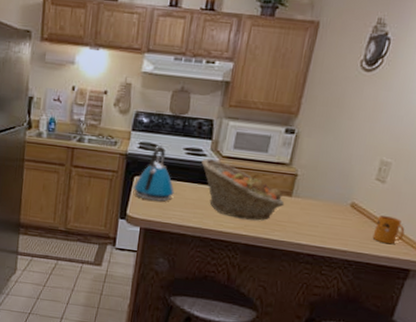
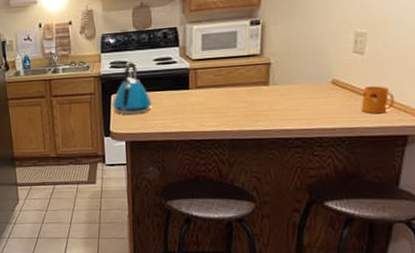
fruit basket: present [201,158,285,221] -> none [172,64,263,116]

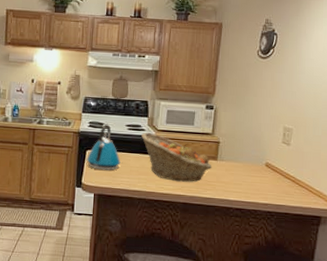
fruit basket: none [172,64,263,116] -> present [140,132,212,182]
mug: present [361,85,395,114] -> none [287,171,312,196]

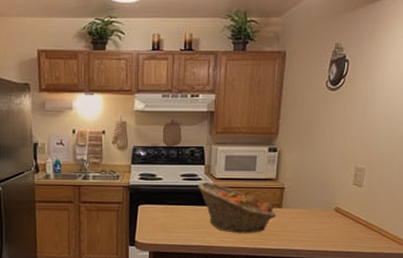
kettle: present [86,124,121,170] -> none [139,175,176,226]

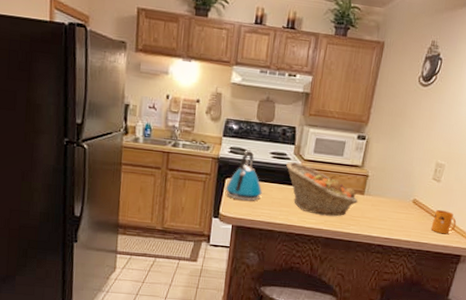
kettle: none [139,175,176,226] -> present [225,150,262,201]
mug: none [358,215,385,241] -> present [431,209,457,235]

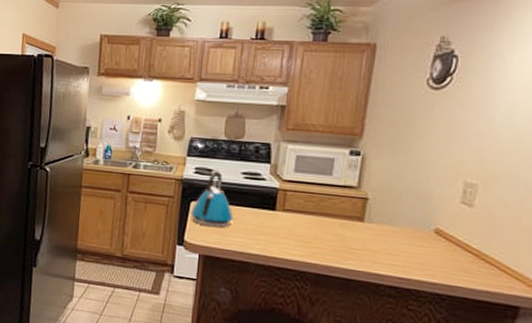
fruit basket: present [285,162,358,217] -> none [260,182,357,248]
mug: present [431,209,457,235] -> none [466,242,506,277]

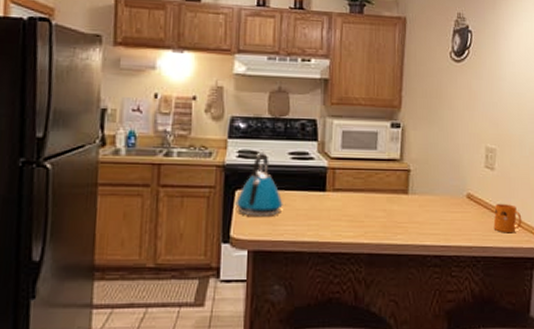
mug: none [466,242,506,277] -> present [493,203,522,233]

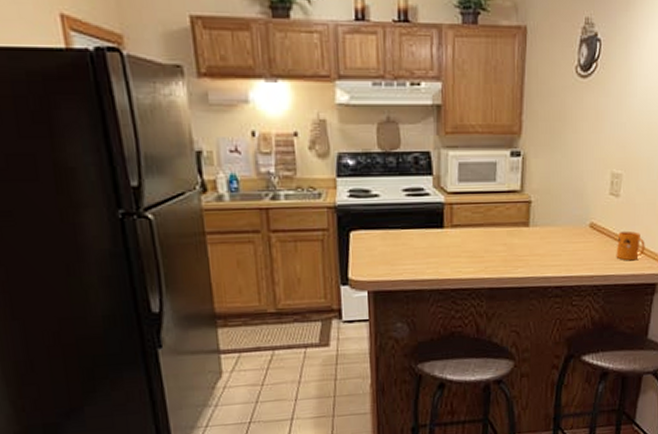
kettle: present [235,152,283,216] -> none [351,190,400,257]

